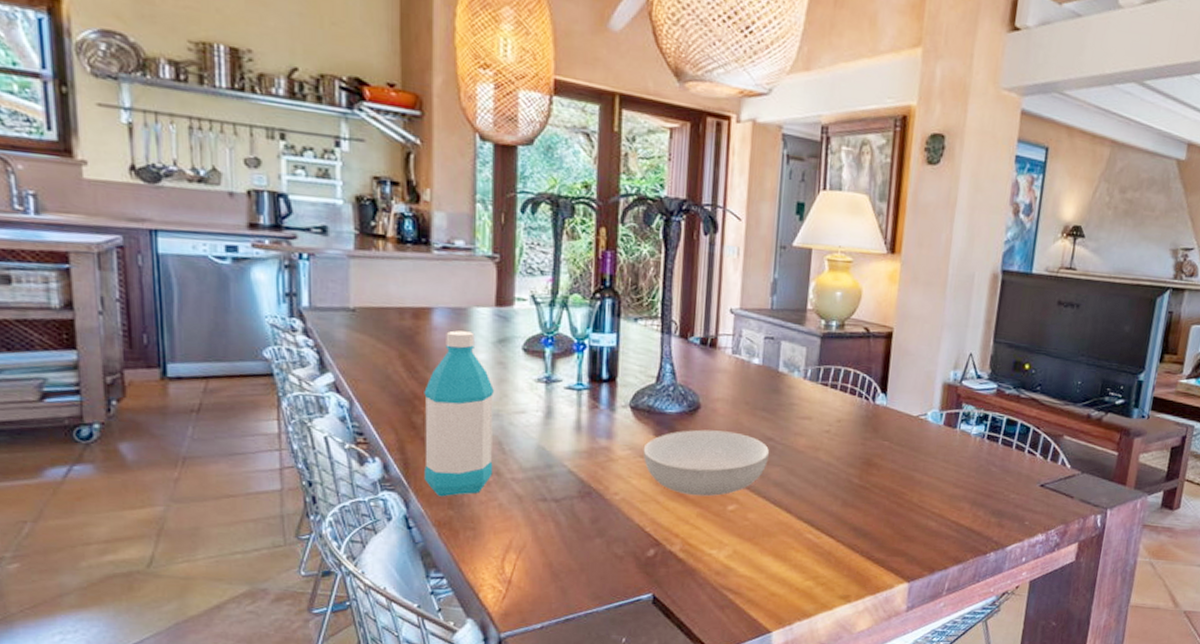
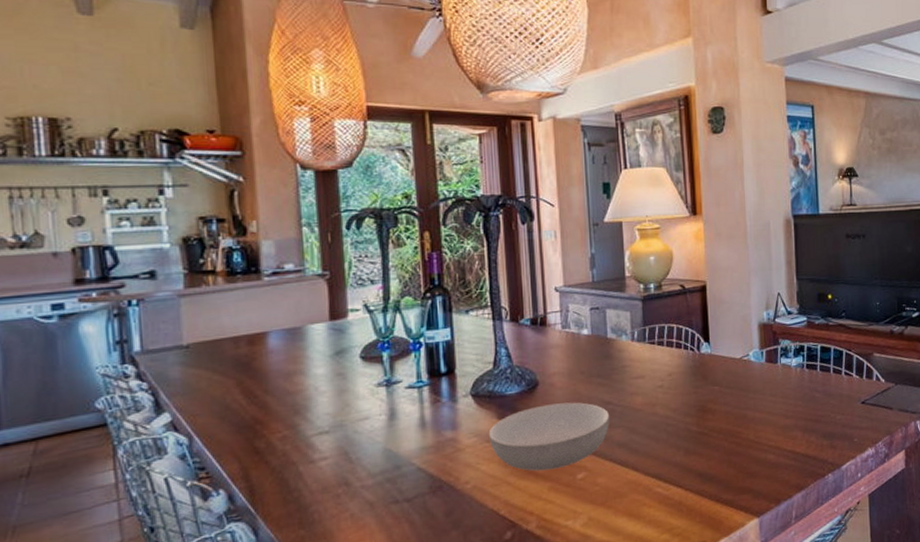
water bottle: present [424,330,494,497] -> none [265,349,342,518]

